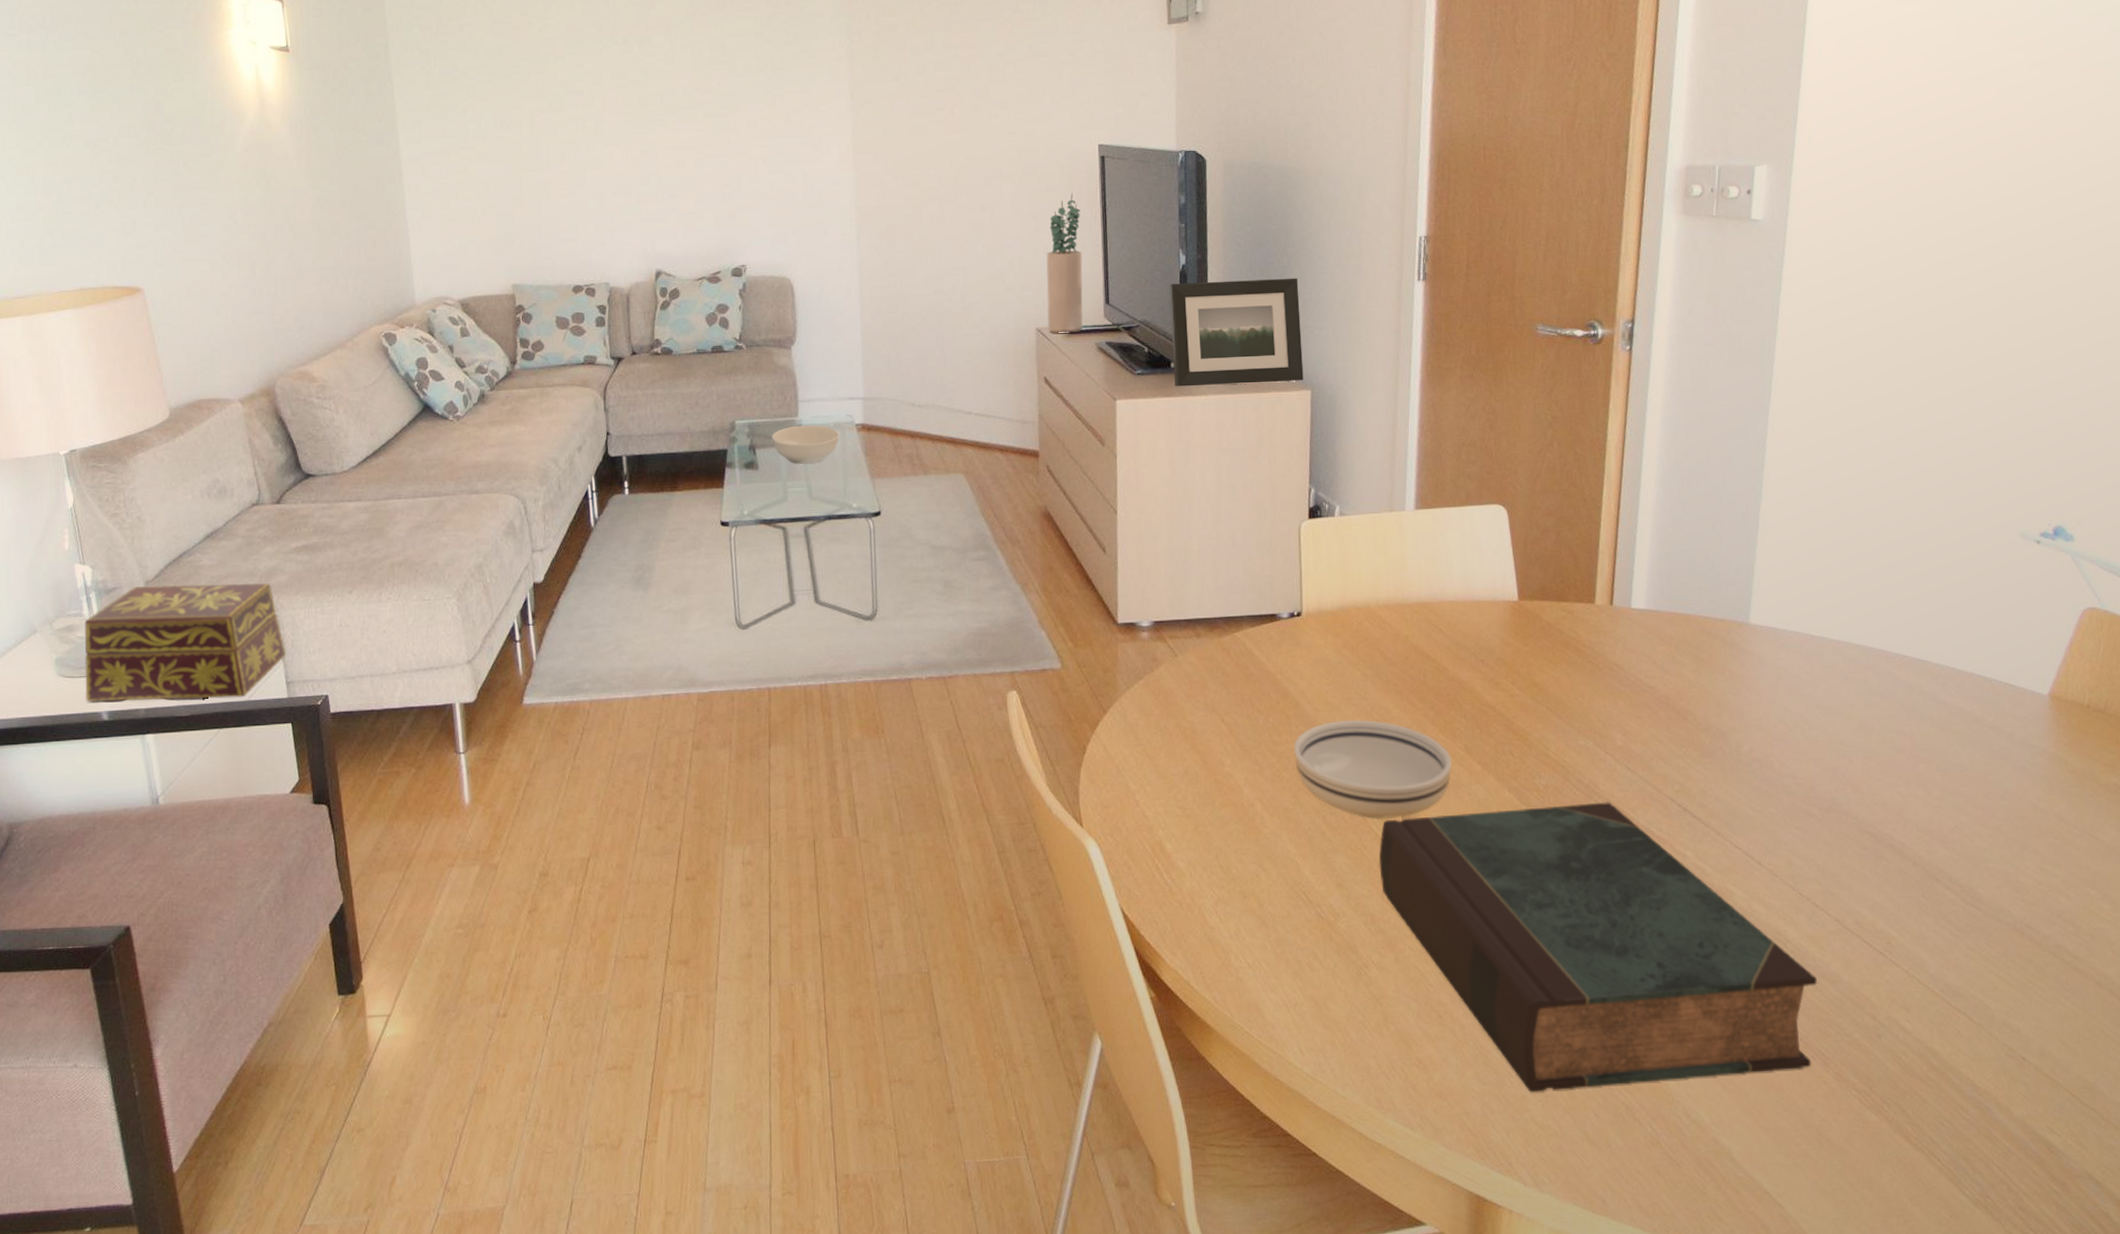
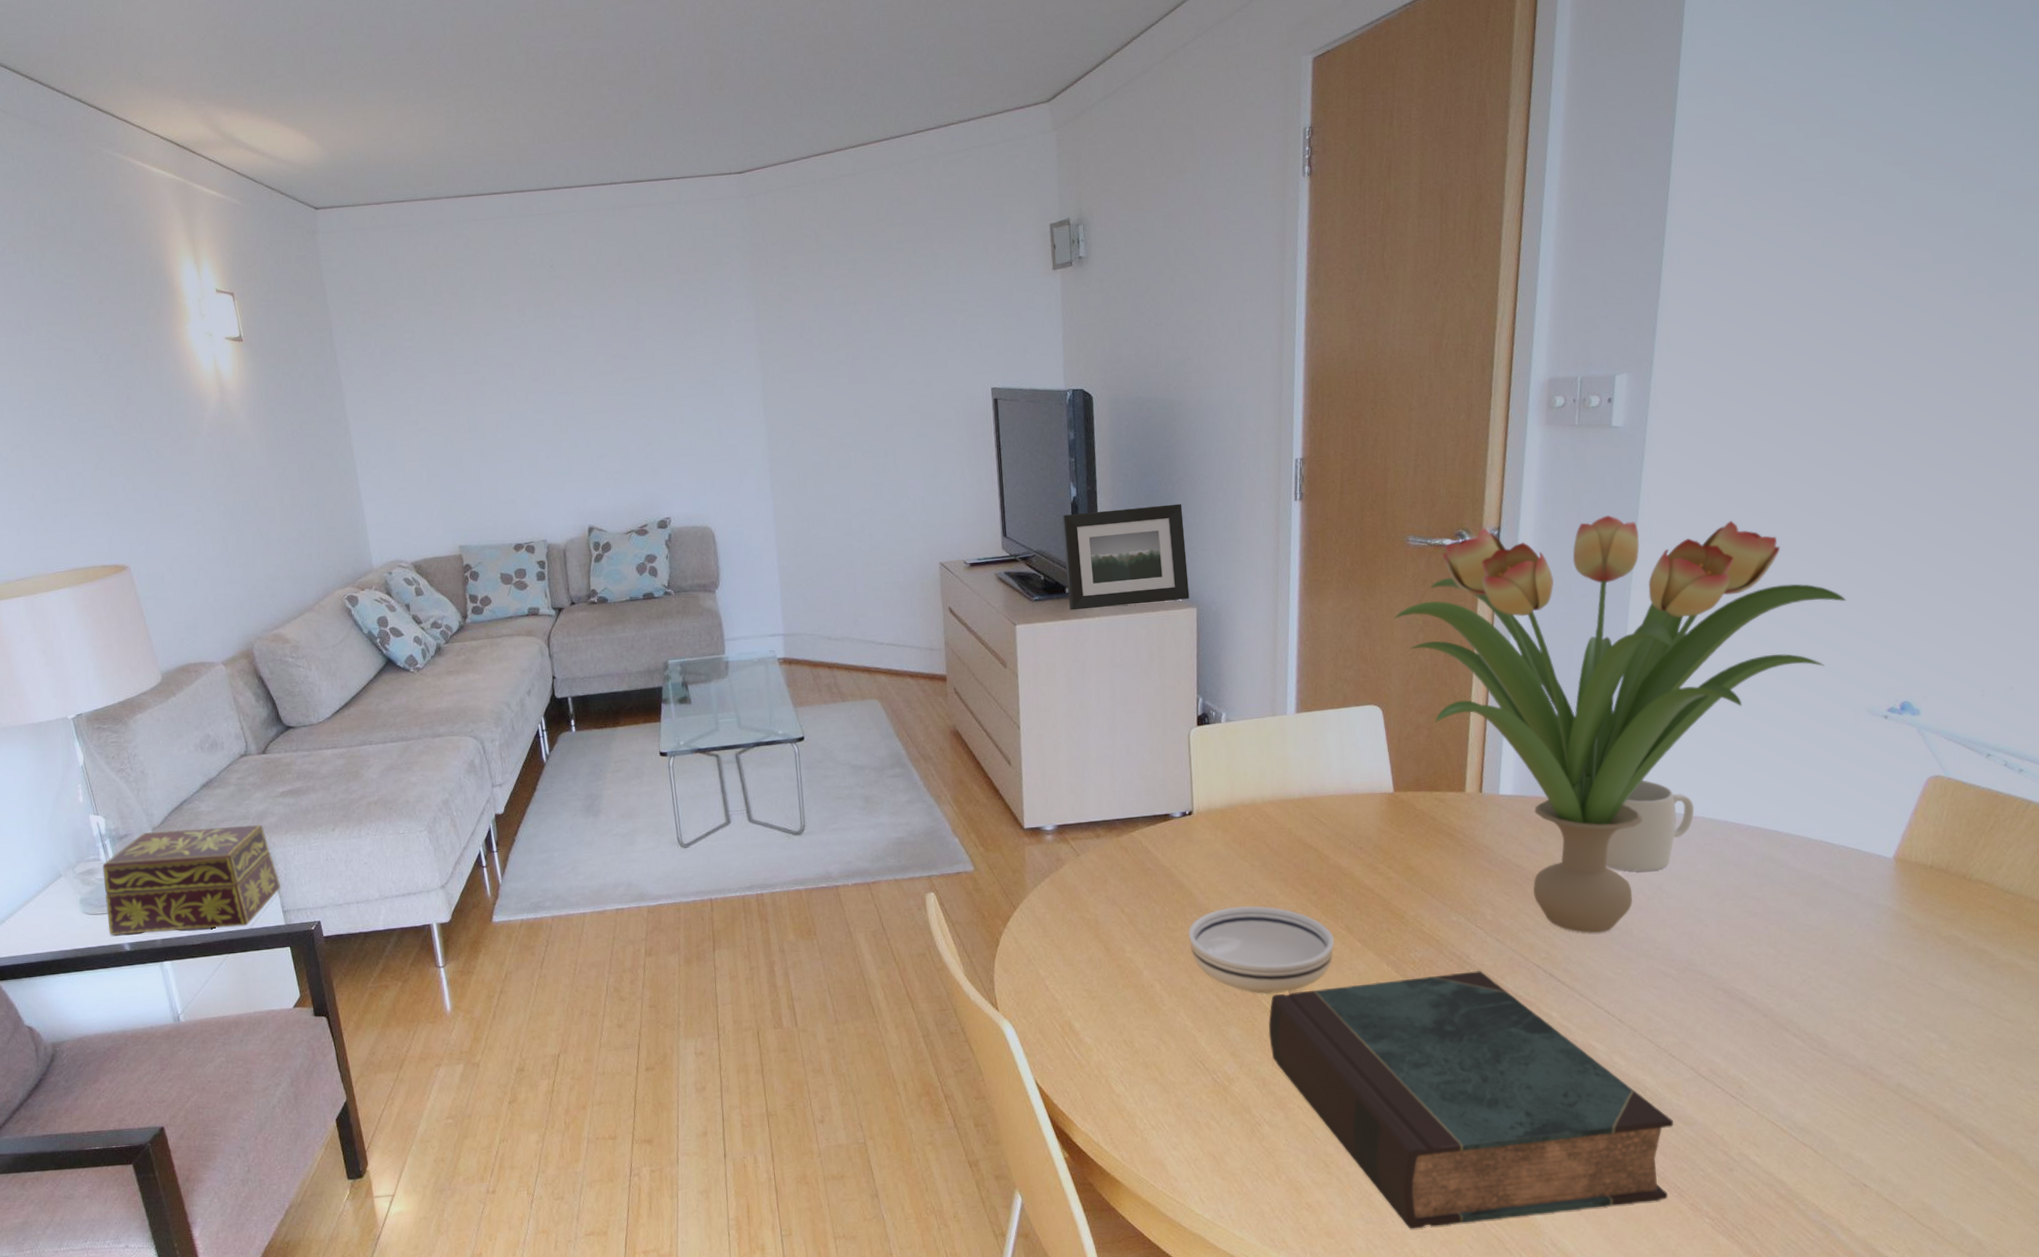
bowl: present [771,425,840,465] -> none [701,661,764,698]
vase: present [1046,193,1083,334] -> none [946,435,983,567]
flower arrangement: none [1521,313,1996,765] -> present [1394,515,1847,933]
mug: none [1744,599,1839,699] -> present [1605,780,1695,872]

